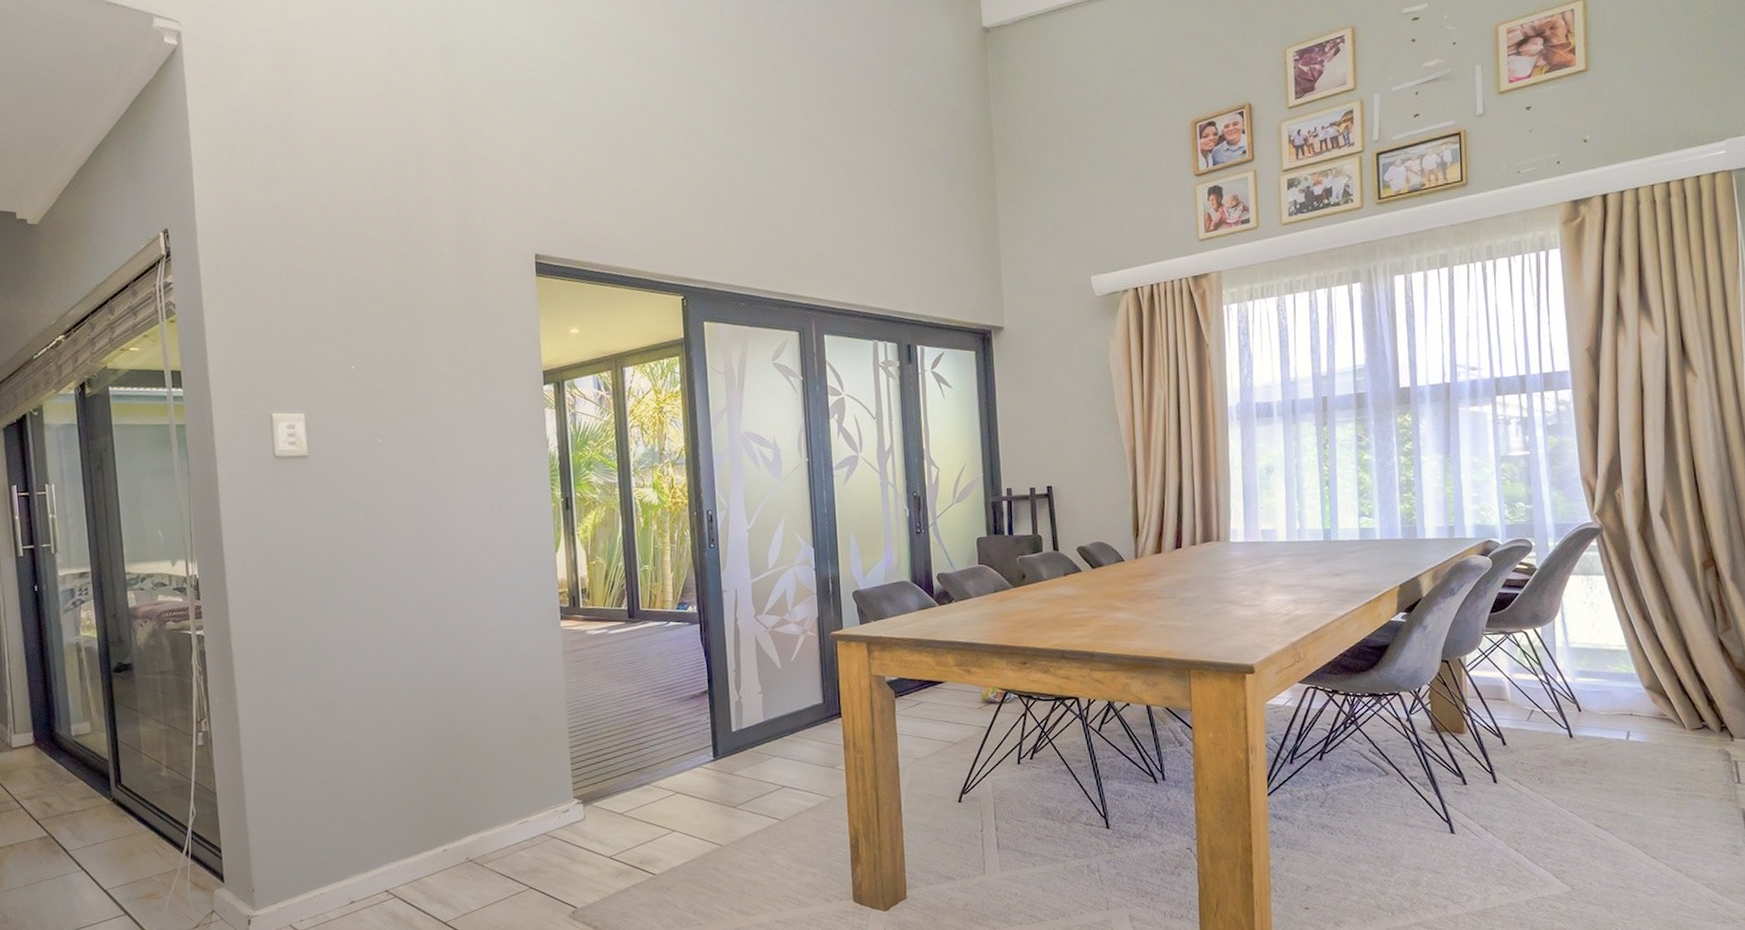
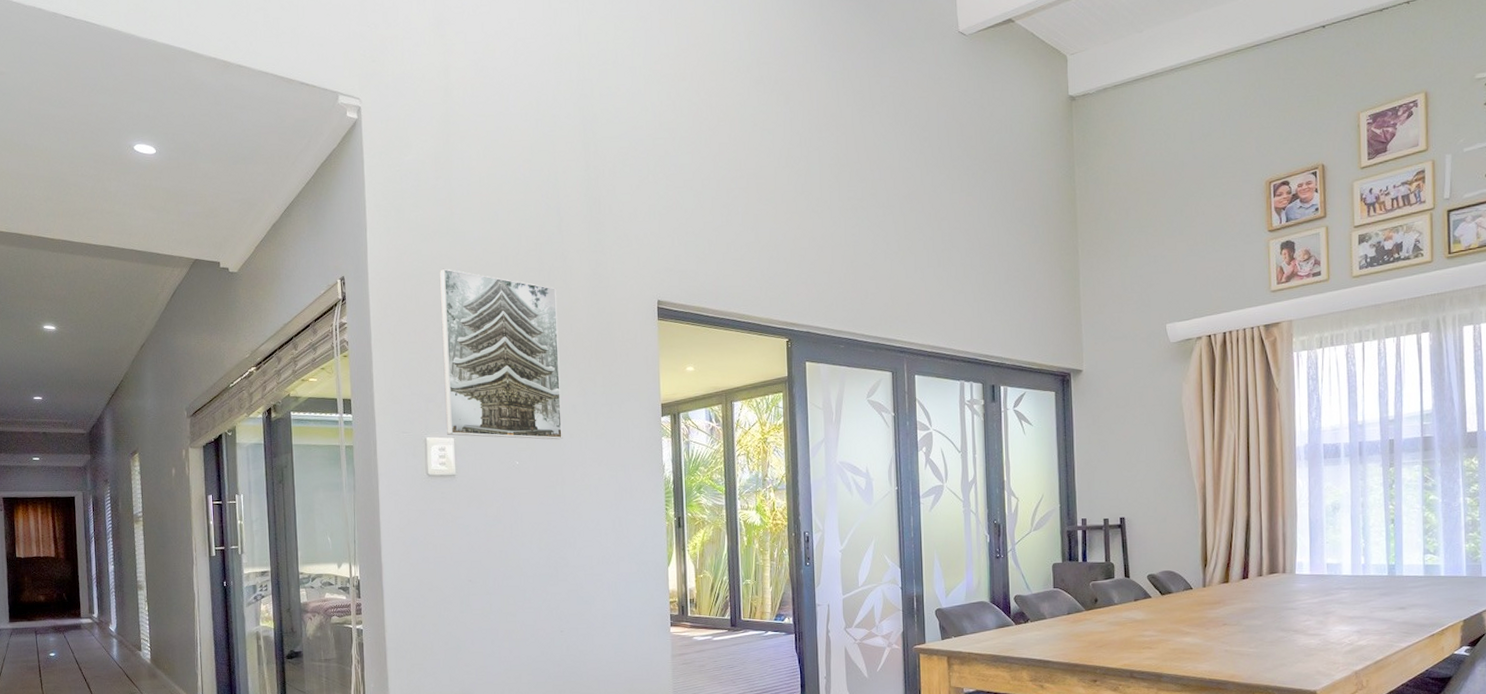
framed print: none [280,218,432,414] -> present [439,268,563,440]

